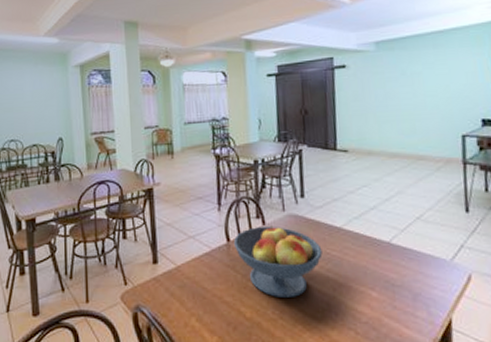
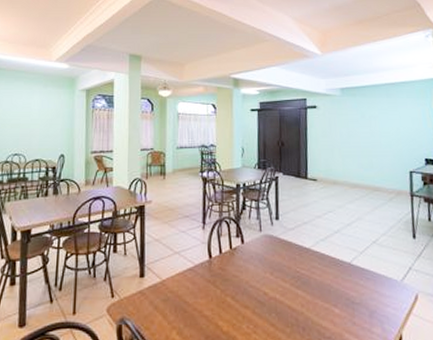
fruit bowl: present [233,225,323,297] -> none [214,244,293,312]

